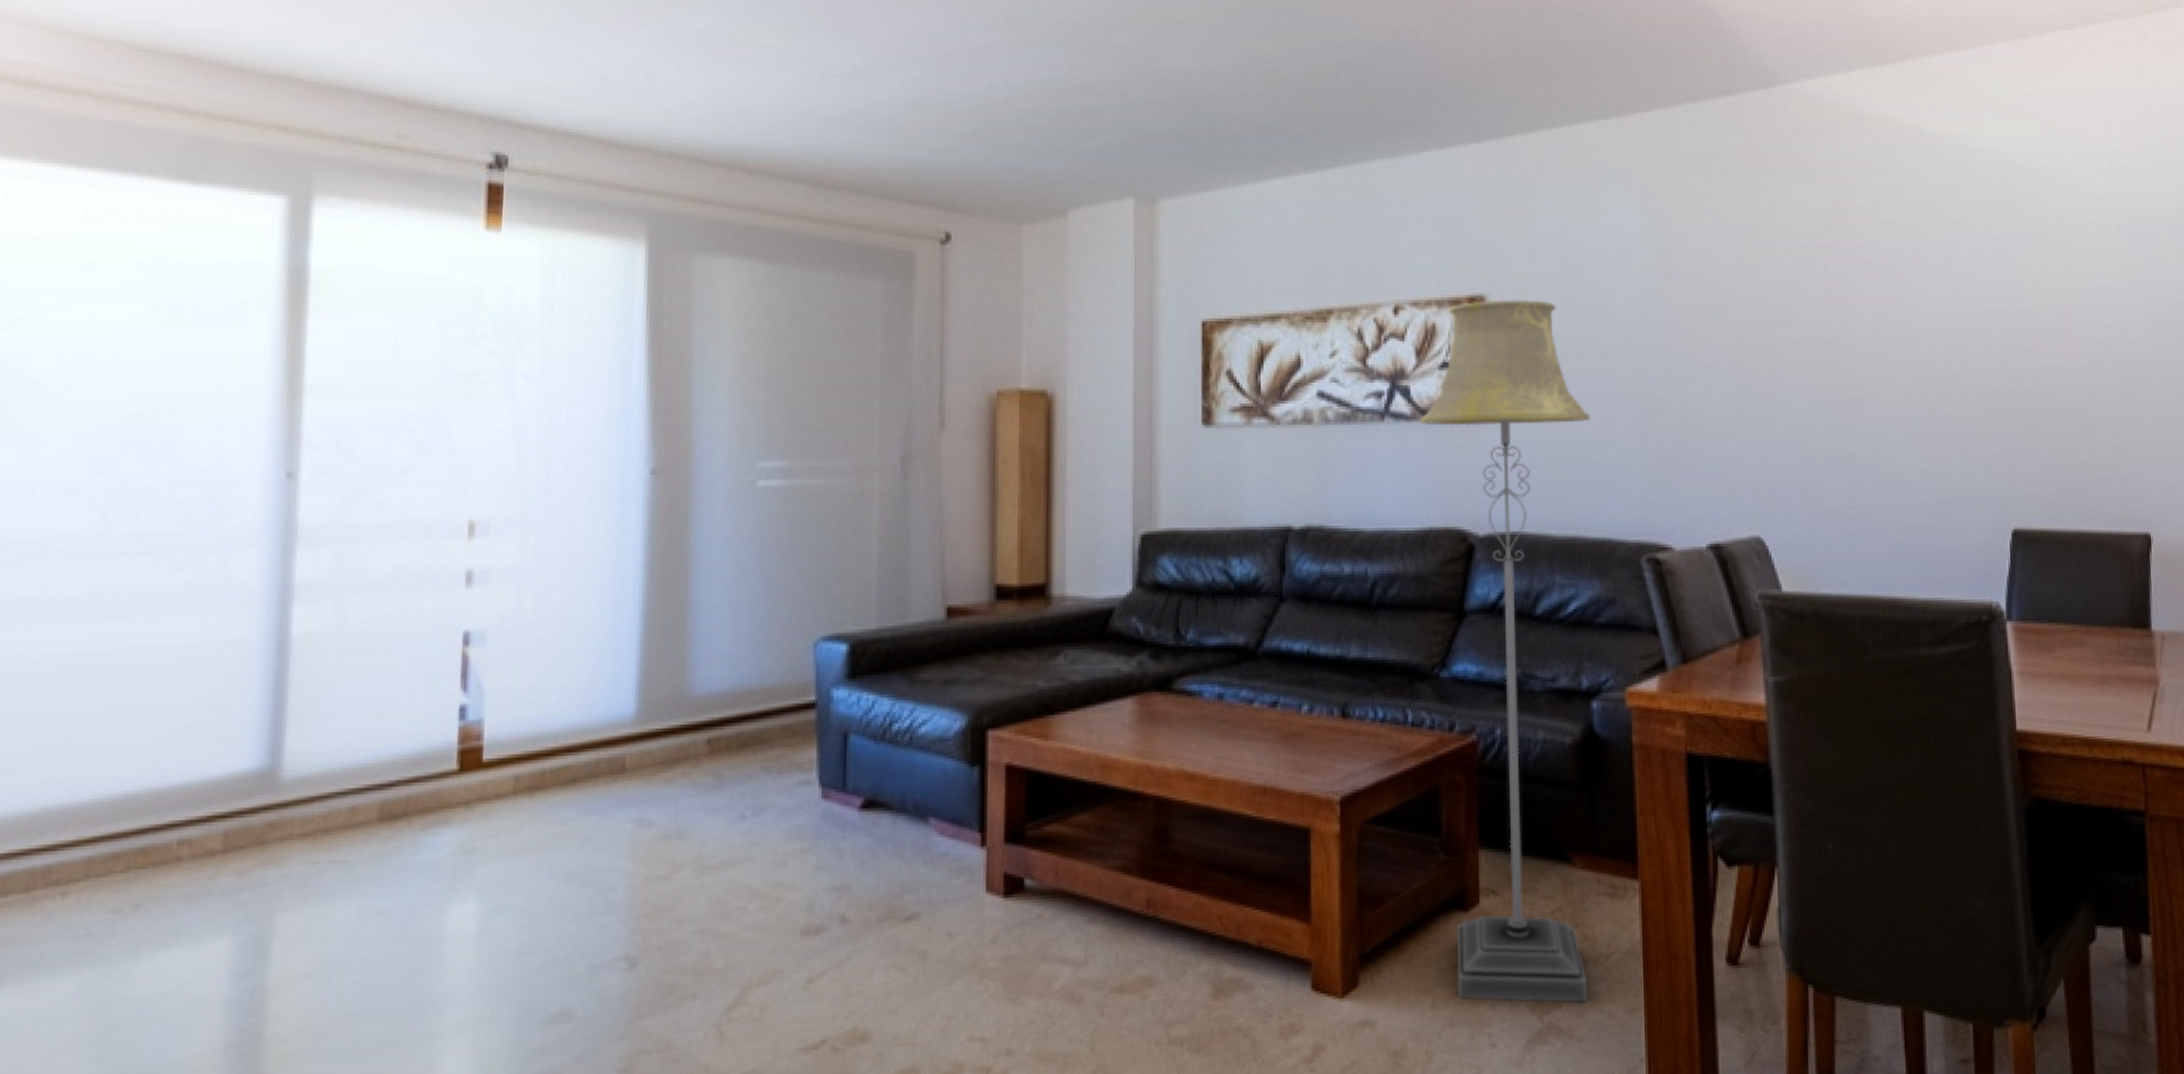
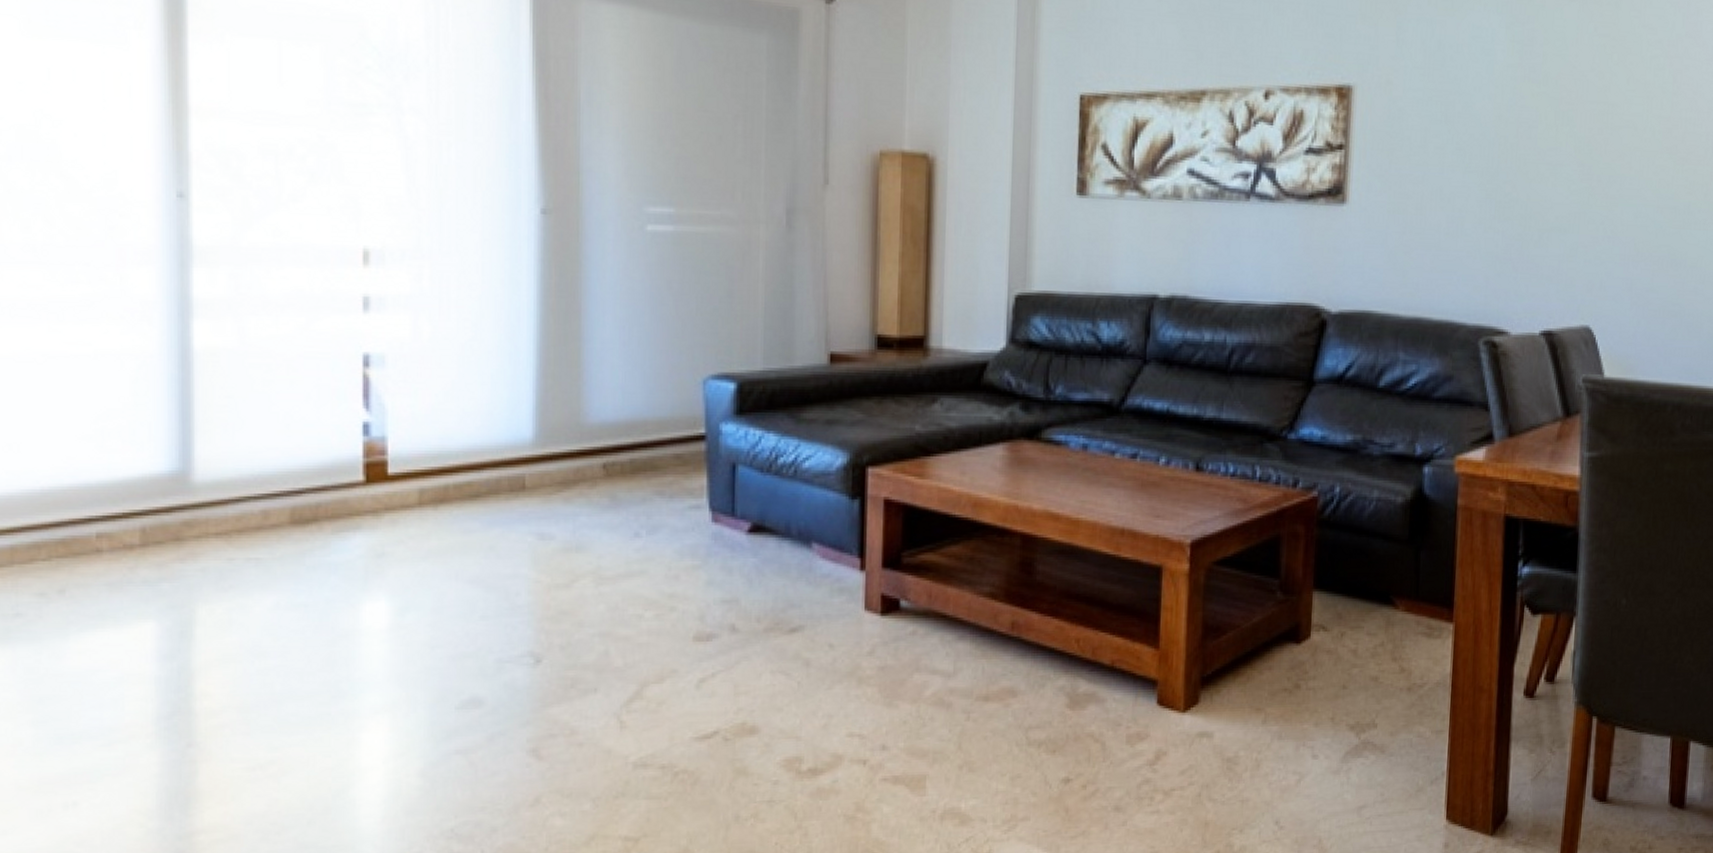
floor lamp: present [1419,299,1591,1004] -> none [1282,90,1444,725]

